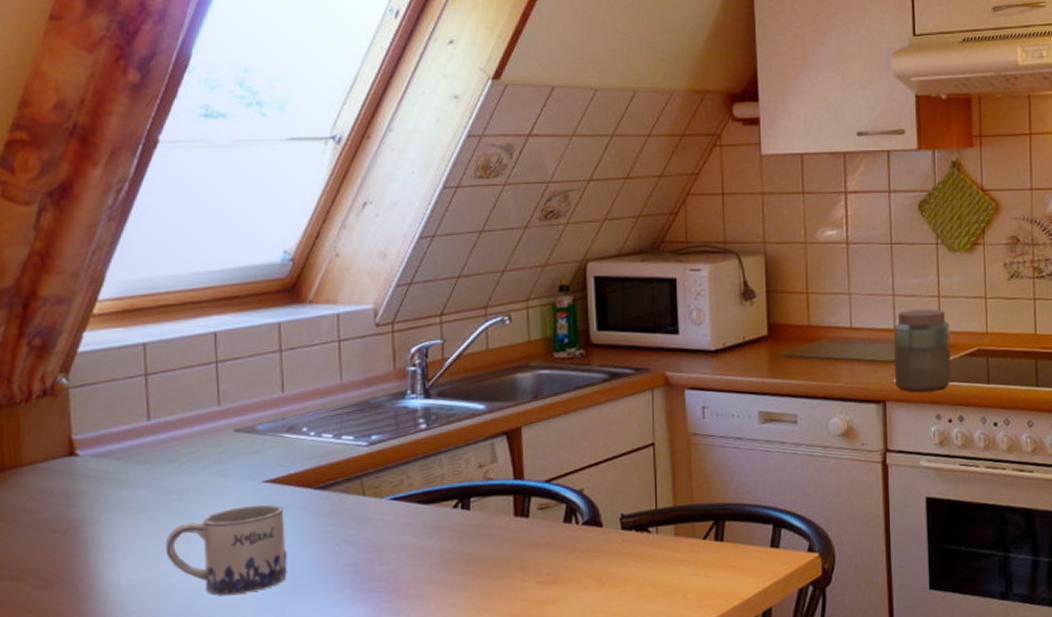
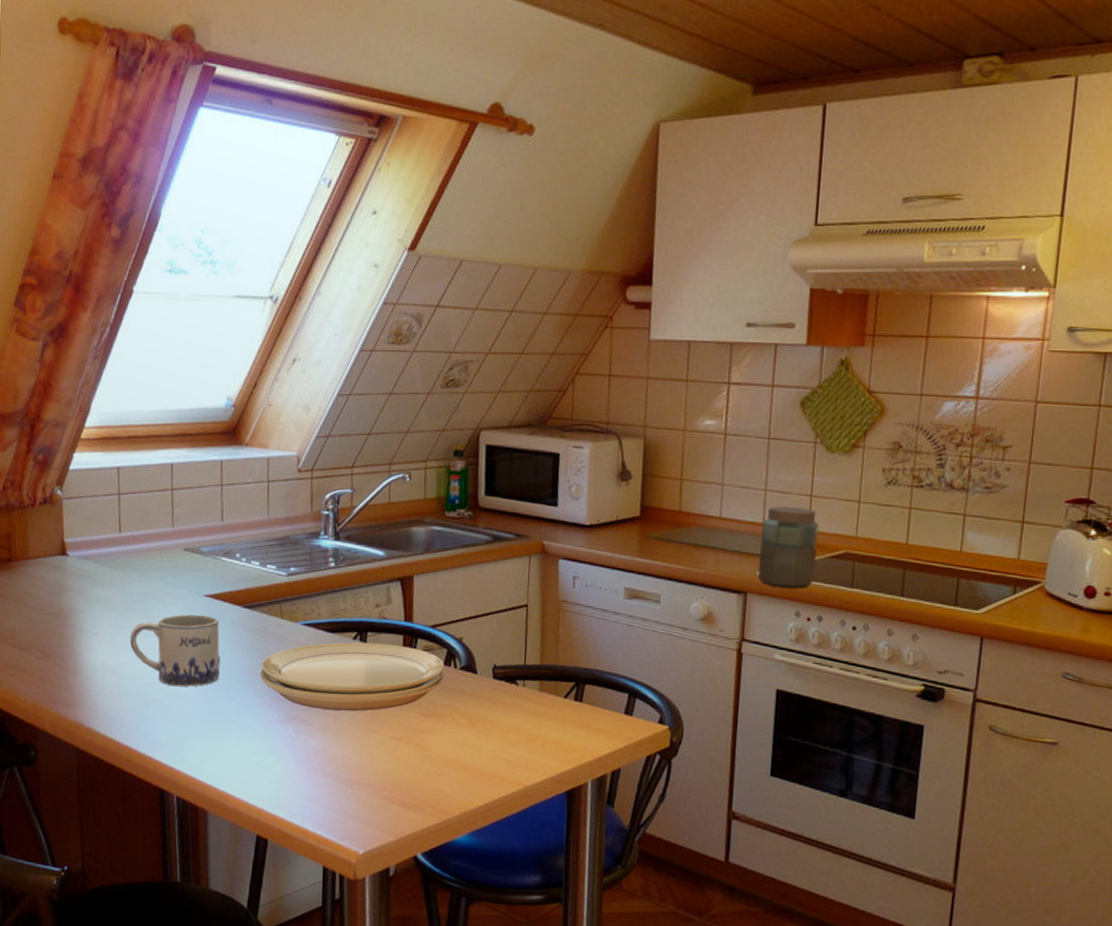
plate: none [338,507,564,595] -> present [259,642,445,711]

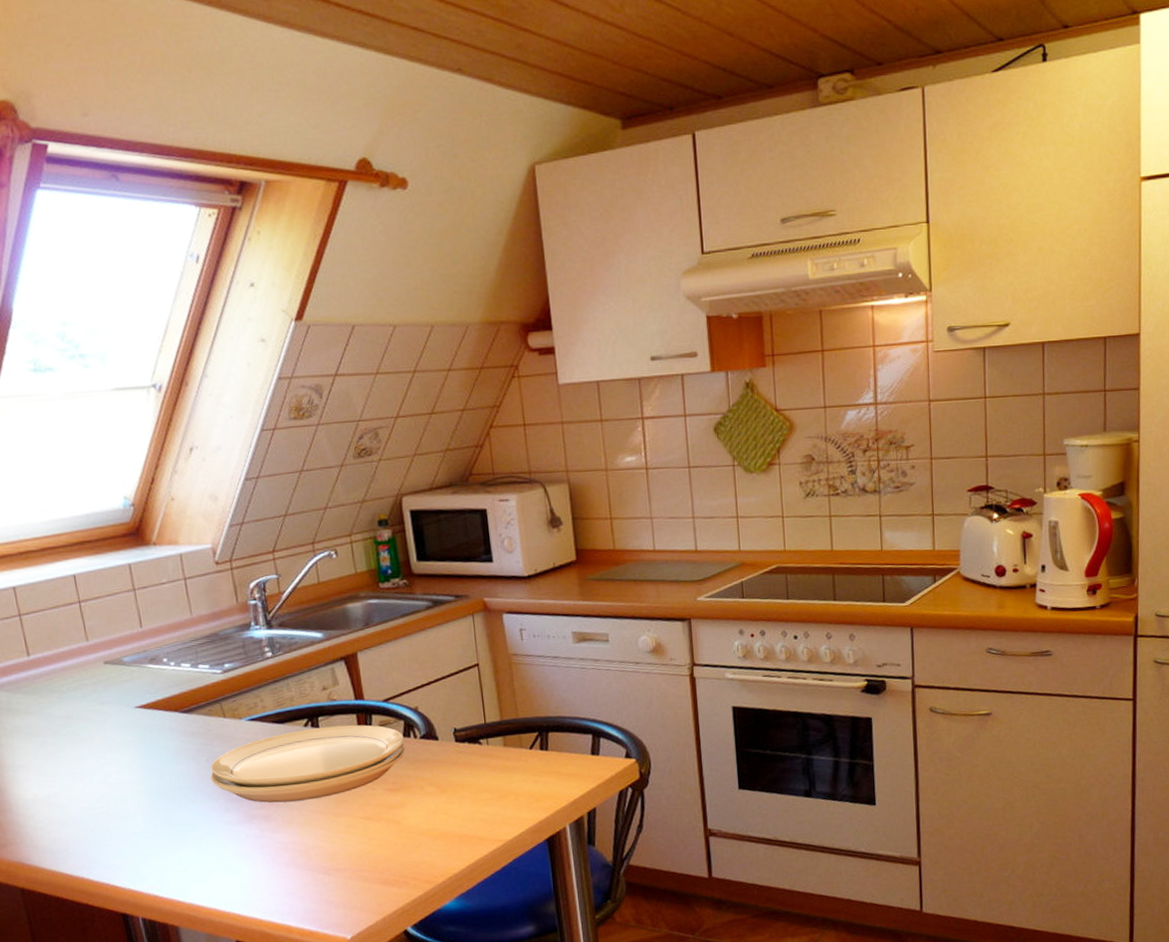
mug: present [129,614,220,687] -> none [59,727,167,806]
peanut butter: present [757,506,819,590] -> none [695,529,752,611]

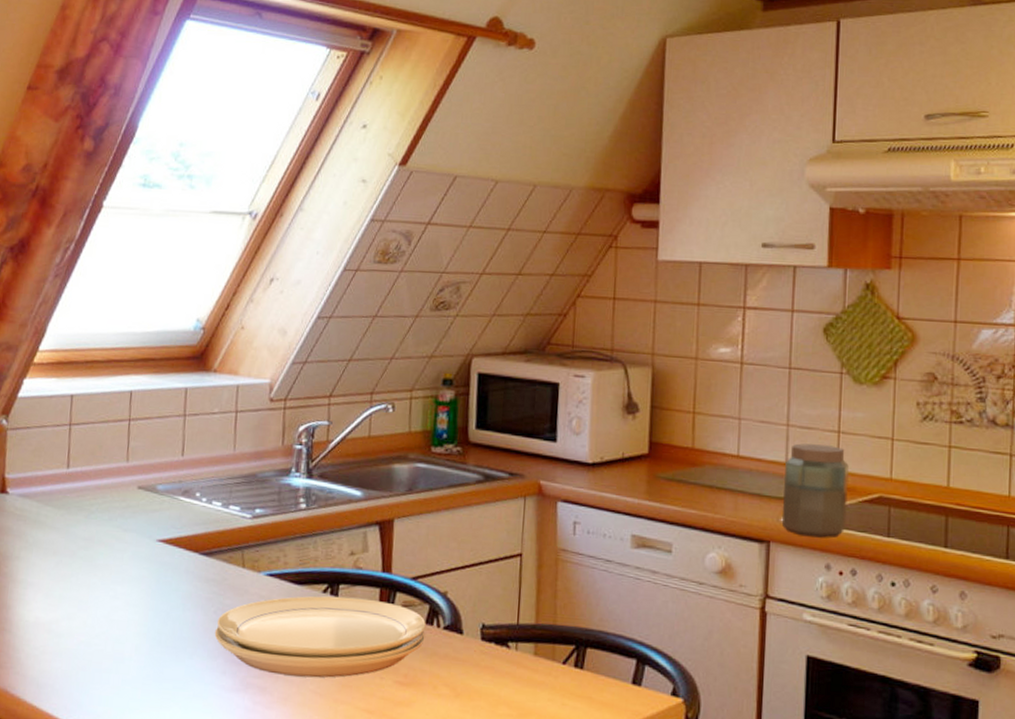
peanut butter: none [695,529,752,611] -> present [781,443,849,539]

